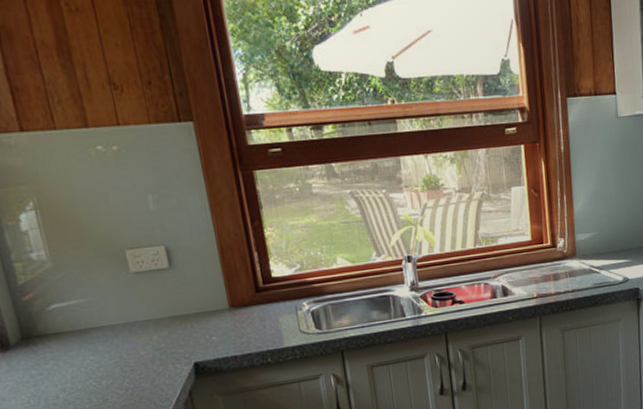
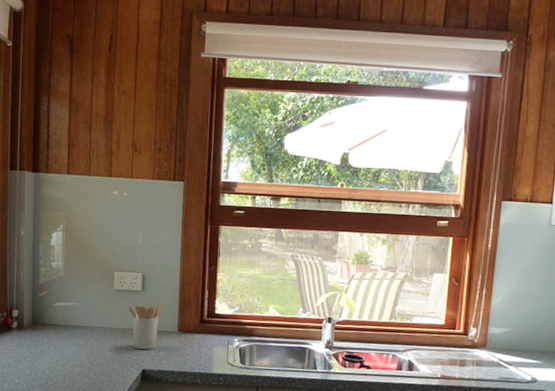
utensil holder: none [156,277,205,340] -> present [129,302,163,350]

